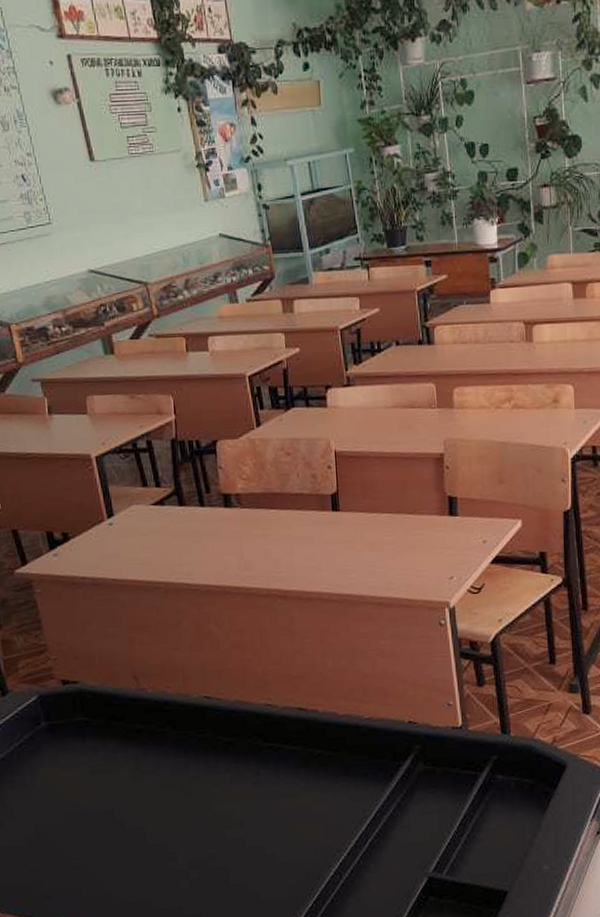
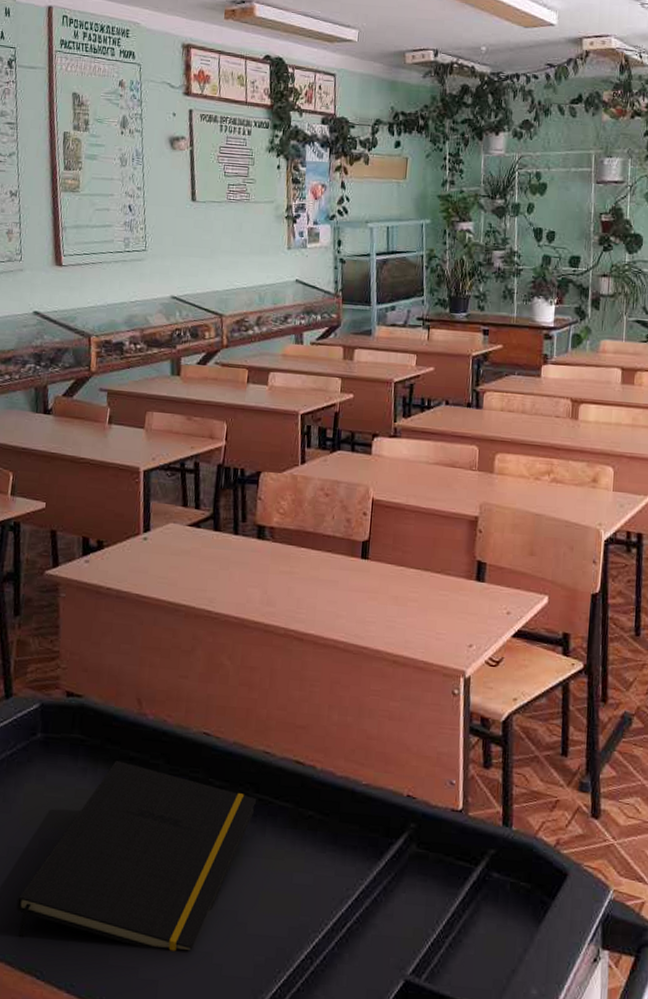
notepad: none [55,735,267,901] -> present [16,761,257,951]

